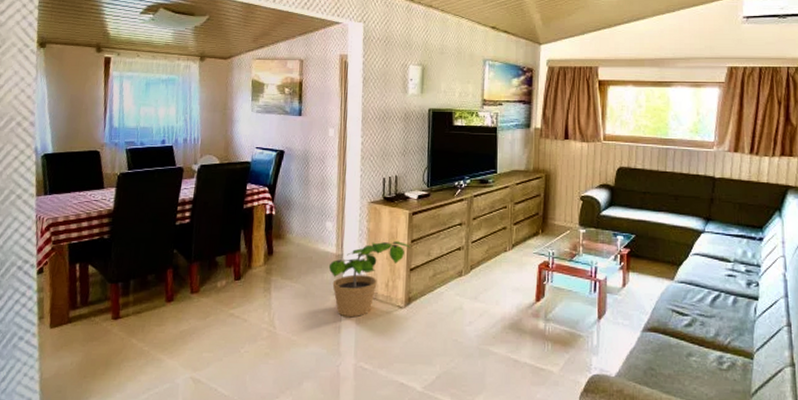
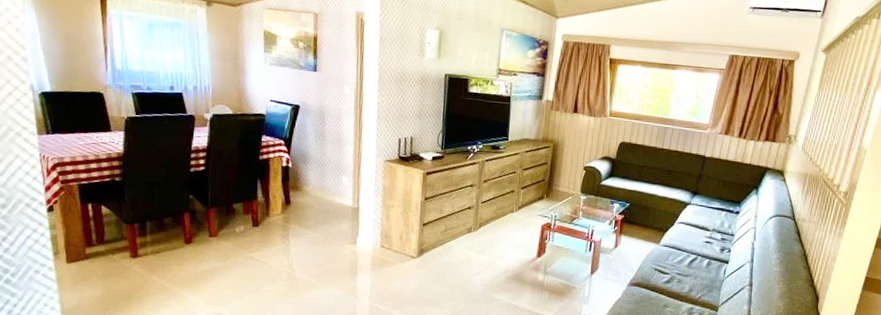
potted plant: present [328,241,411,318] -> none [345,198,424,265]

